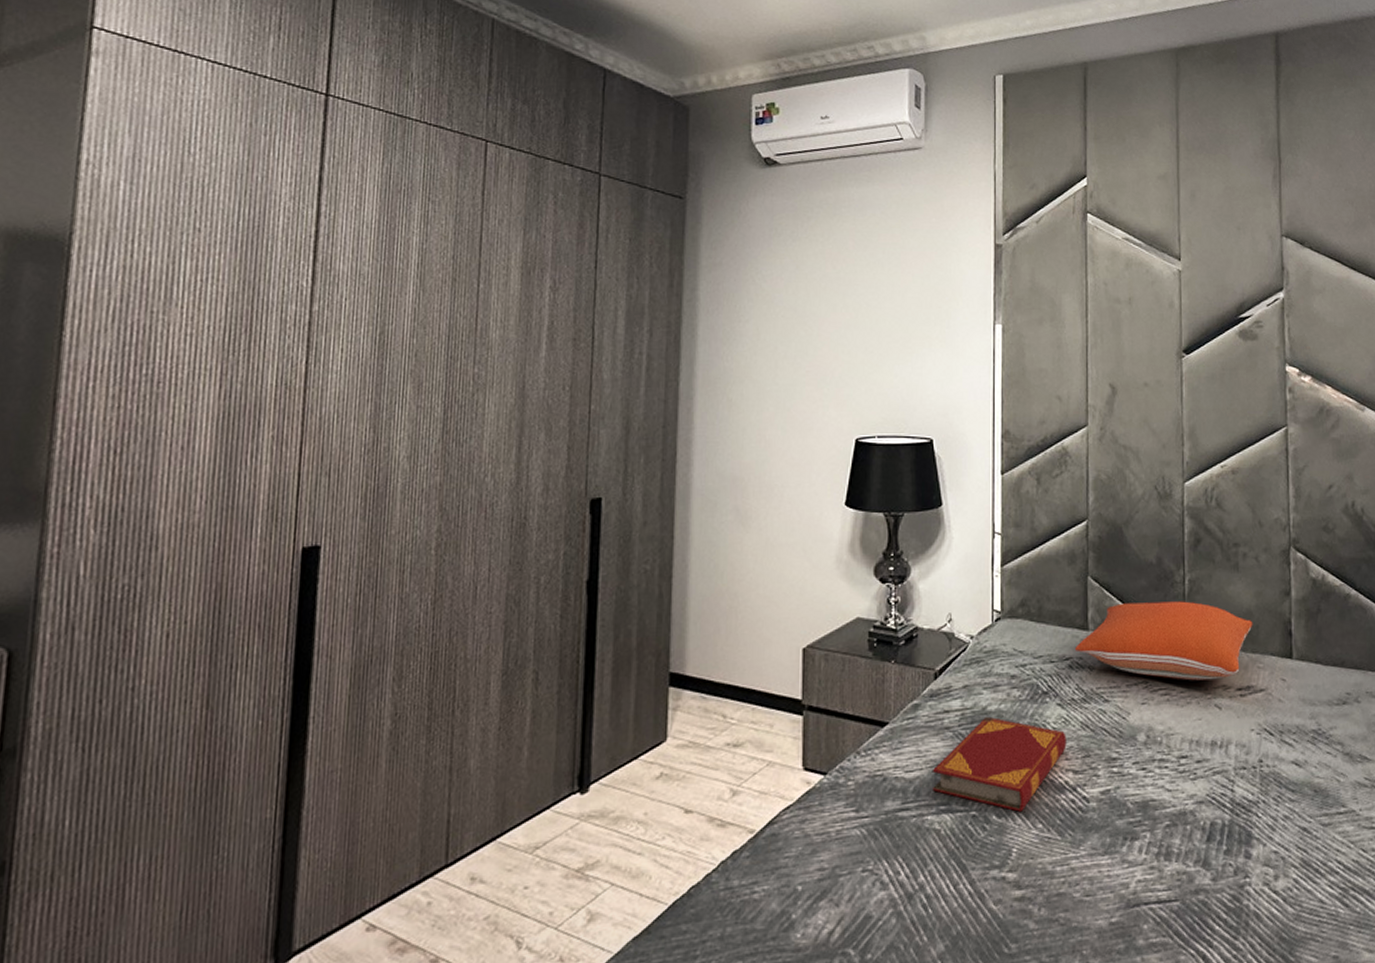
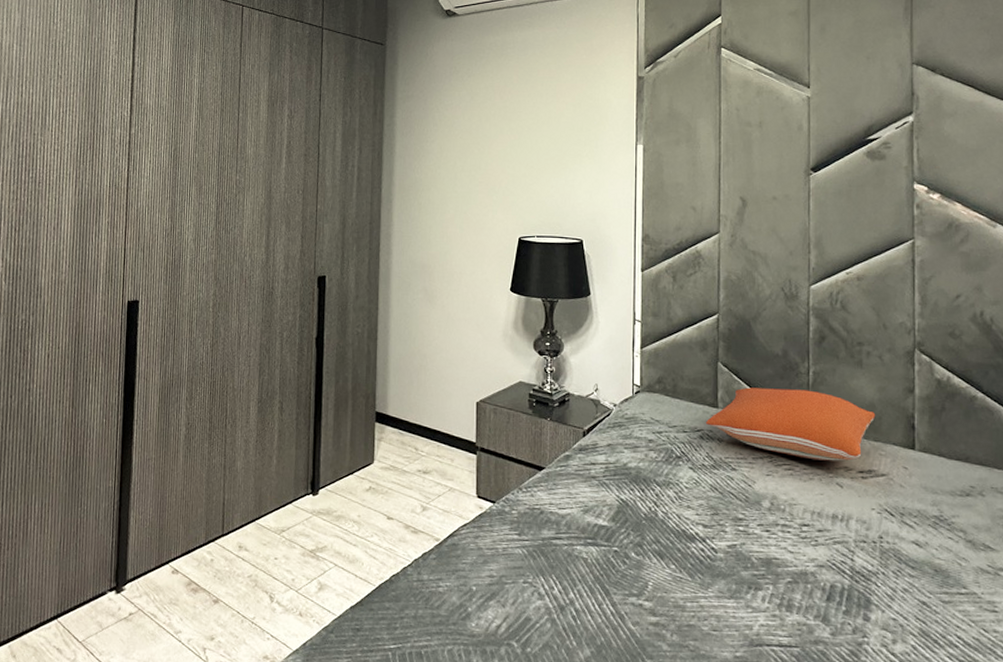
hardback book: present [933,716,1067,812] -> none [581,471,697,553]

